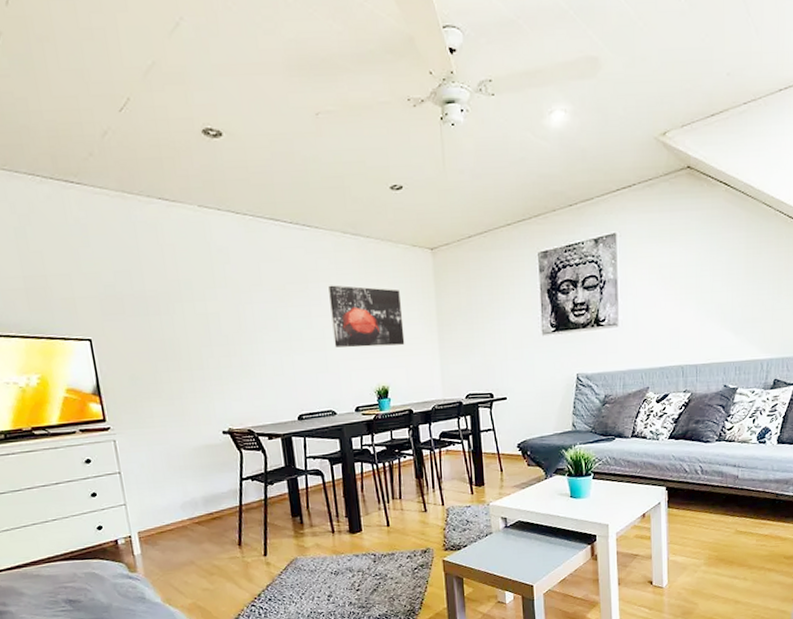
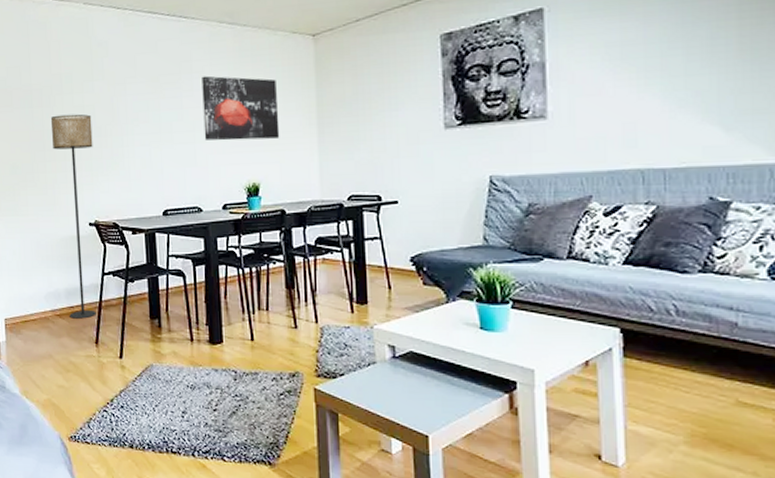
floor lamp: none [170,322,237,525] -> present [50,114,96,319]

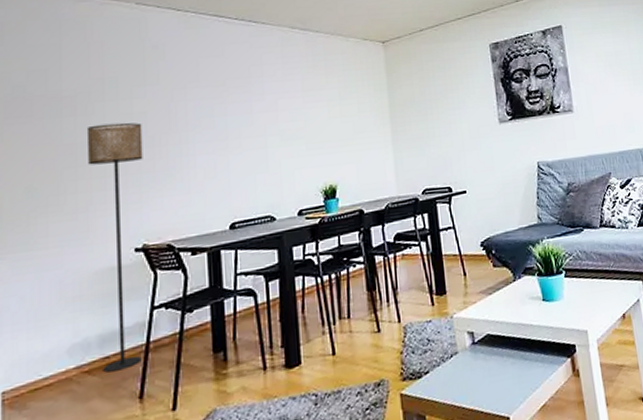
wall art: present [202,75,280,141] -> none [273,79,355,145]

